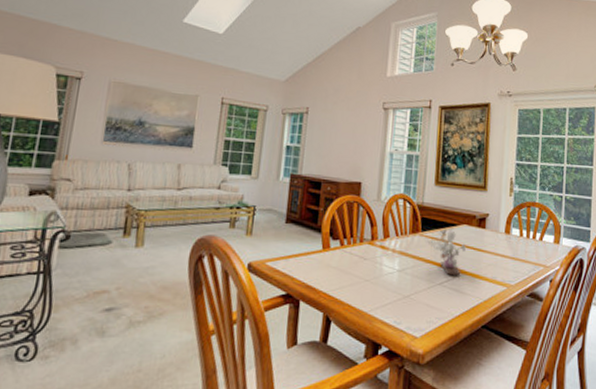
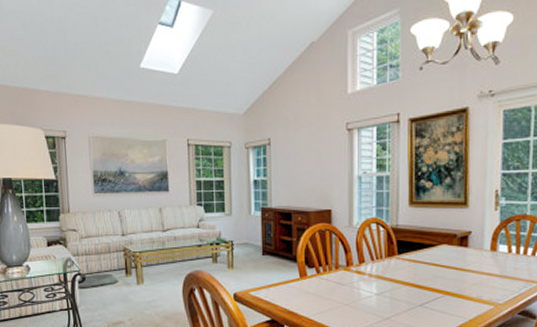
flower arrangement: present [426,227,466,276] -> none [403,248,447,297]

